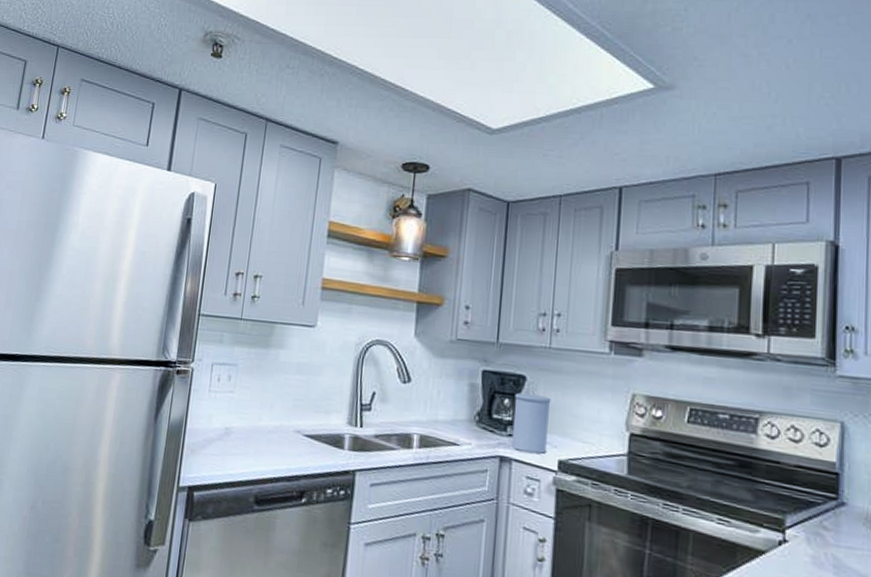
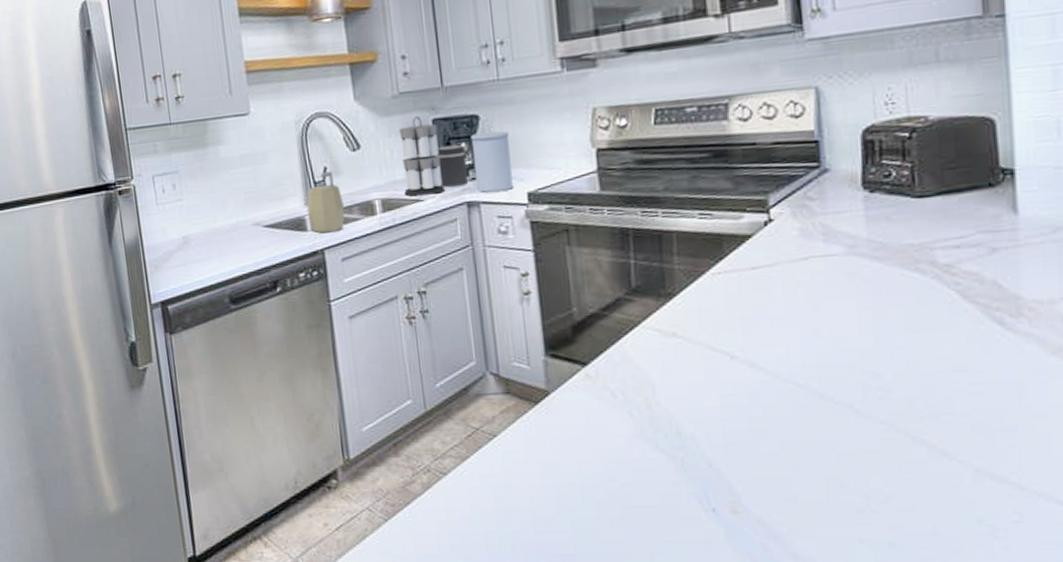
soap dispenser: none [347,396,385,457] -> present [306,170,345,234]
spice rack: none [443,364,486,442] -> present [399,116,445,197]
cylinder: none [478,397,508,440] -> present [436,144,468,187]

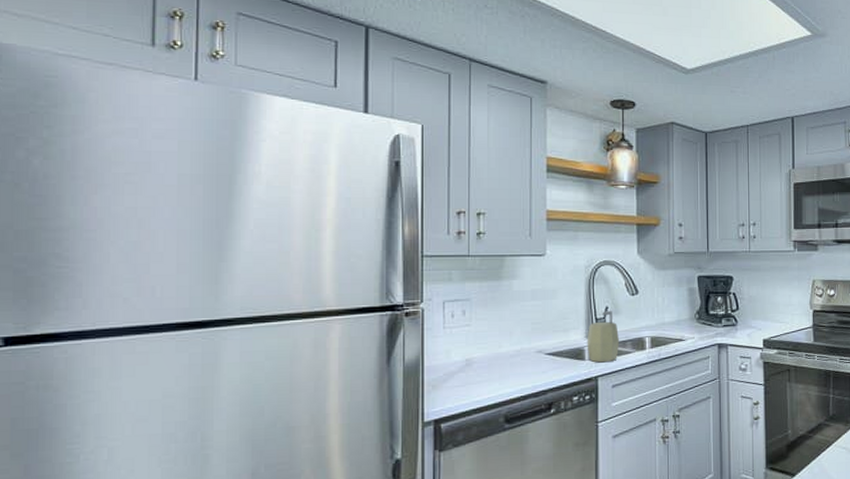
spice rack: present [399,116,445,197] -> none [670,273,702,336]
cylinder: present [436,144,468,187] -> none [698,298,721,331]
canister: present [470,131,513,193] -> none [726,291,754,338]

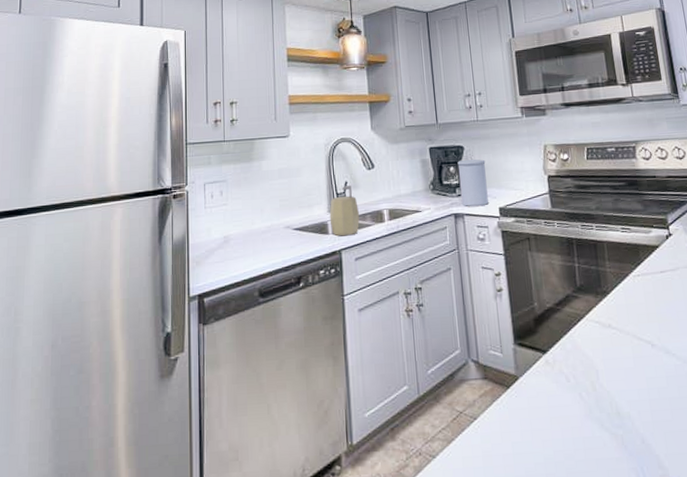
canister: none [726,291,754,338] -> present [457,159,489,207]

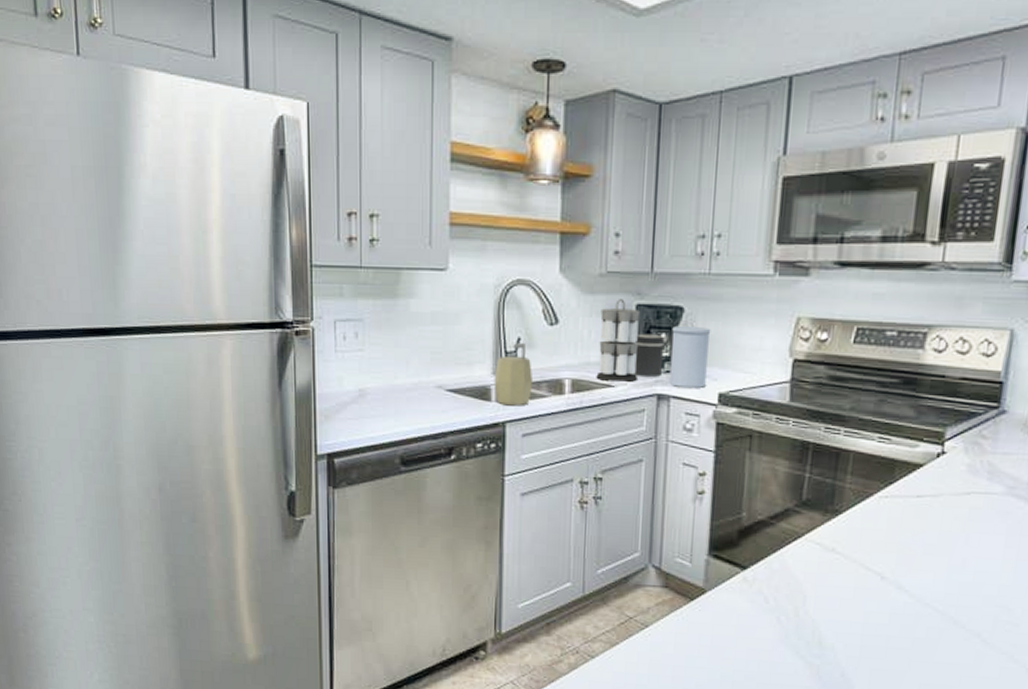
spice rack: none [404,145,438,208] -> present [596,299,641,382]
cylinder: none [431,168,455,201] -> present [634,333,665,377]

